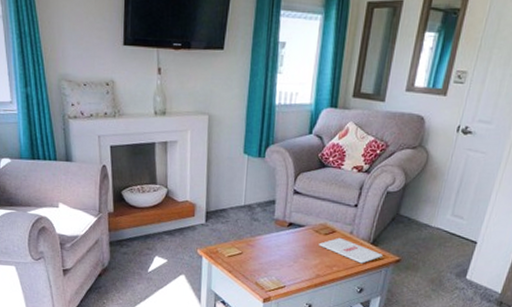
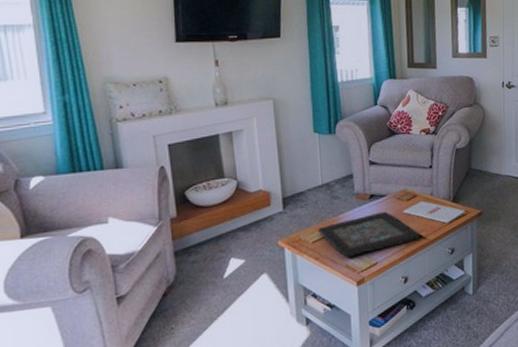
decorative tray: none [234,240,332,277] -> present [317,211,421,259]

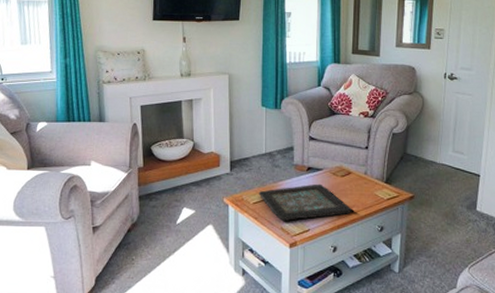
magazine: present [403,200,465,224] -> none [337,178,397,202]

